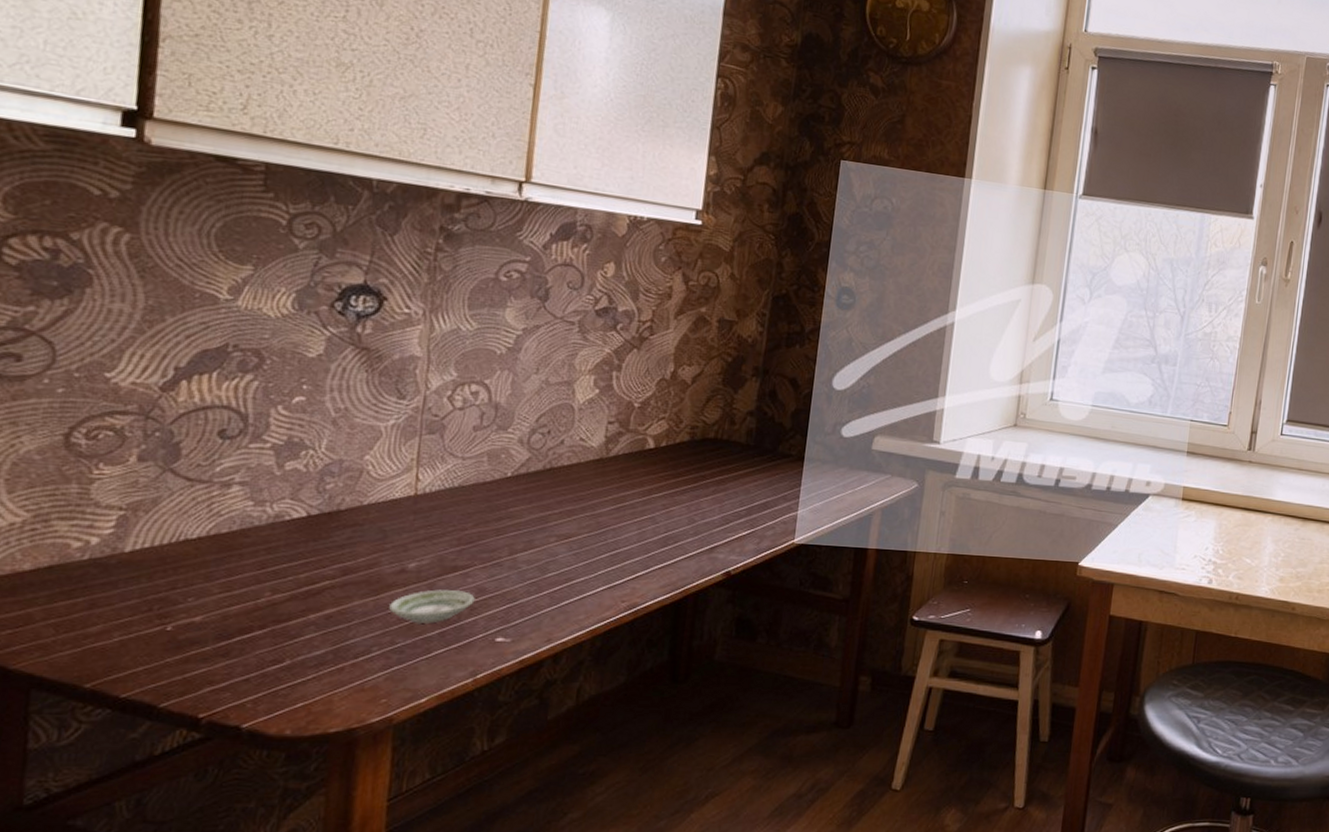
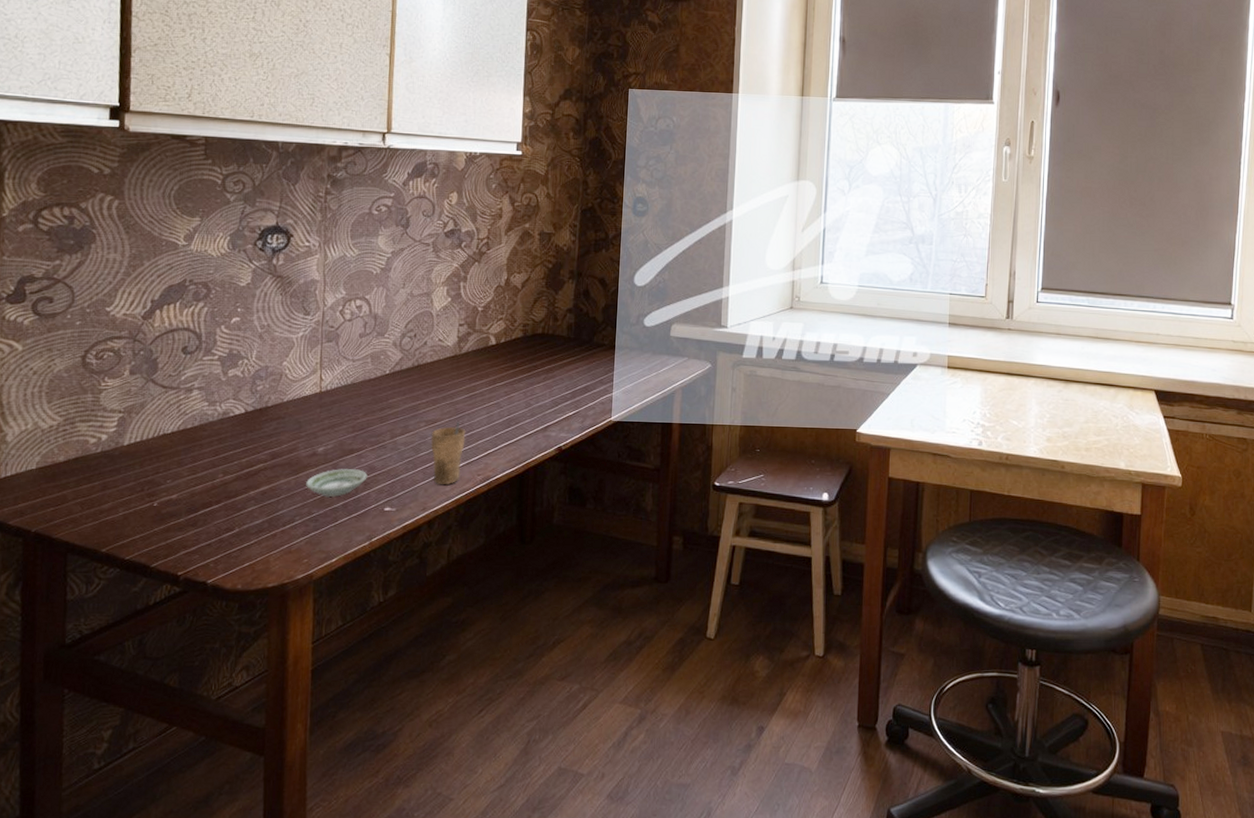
cup: none [562,538,610,612] -> present [431,422,466,484]

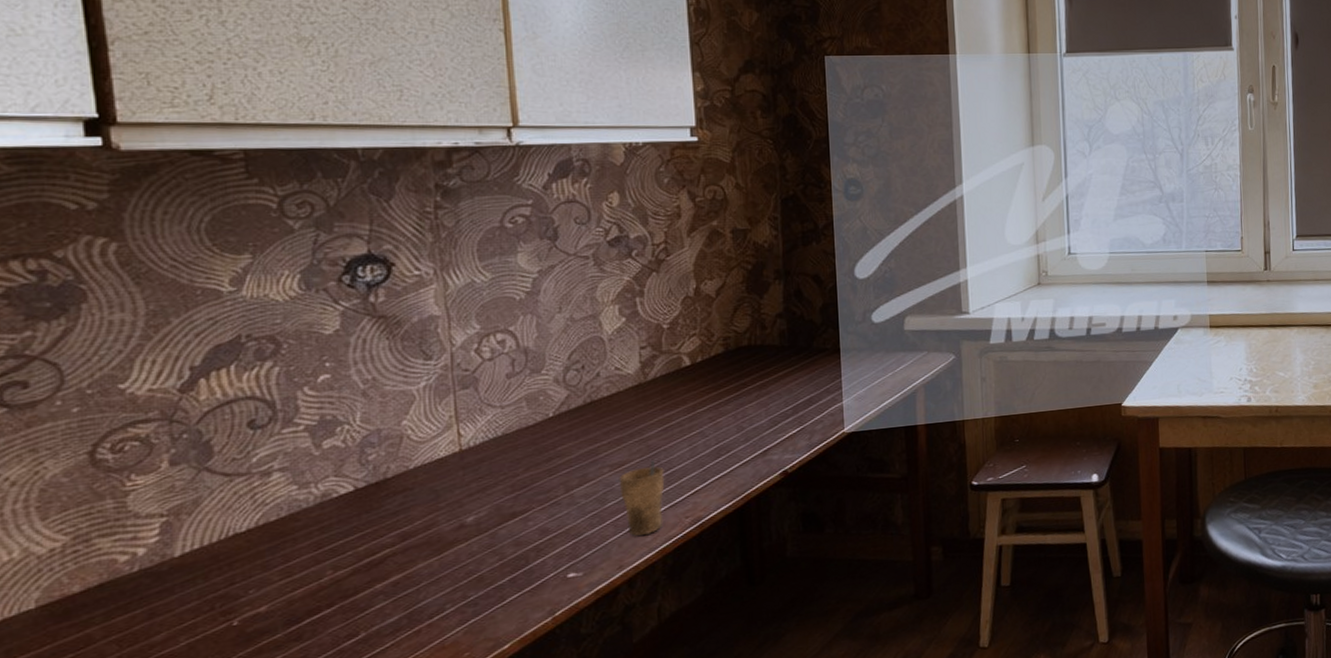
saucer: present [306,469,368,498] -> none [455,535,540,575]

